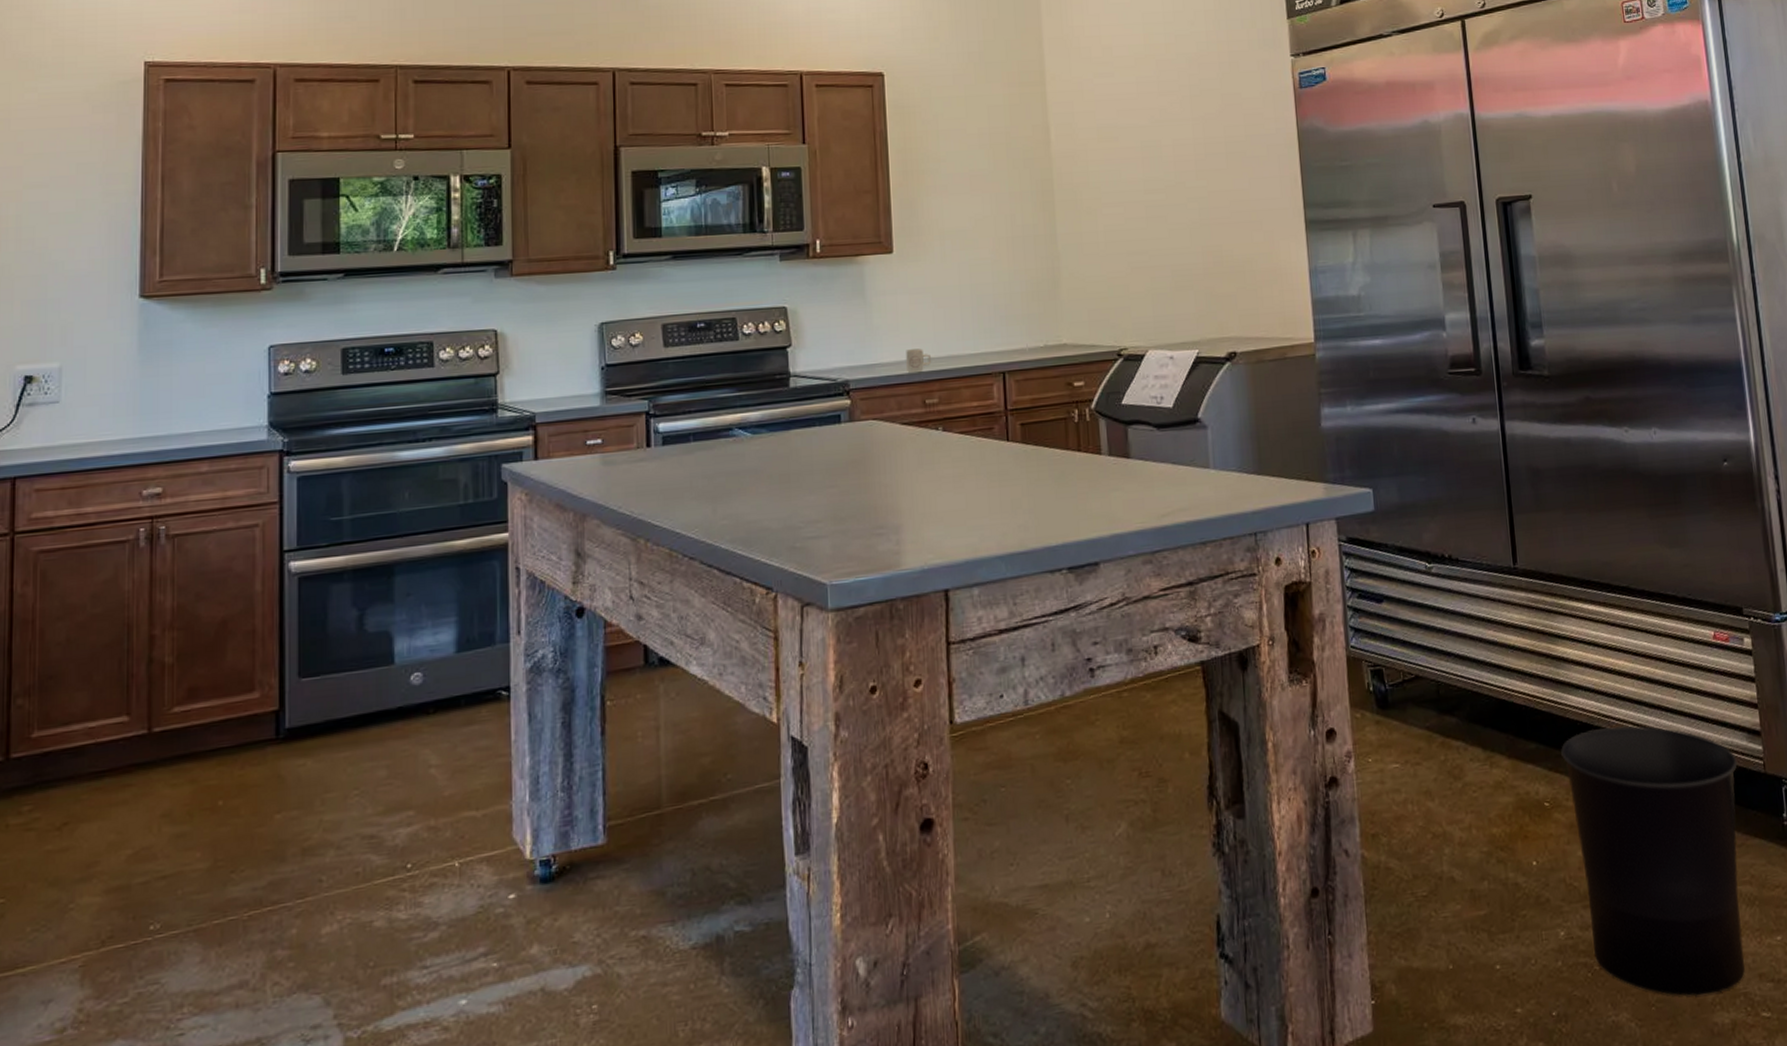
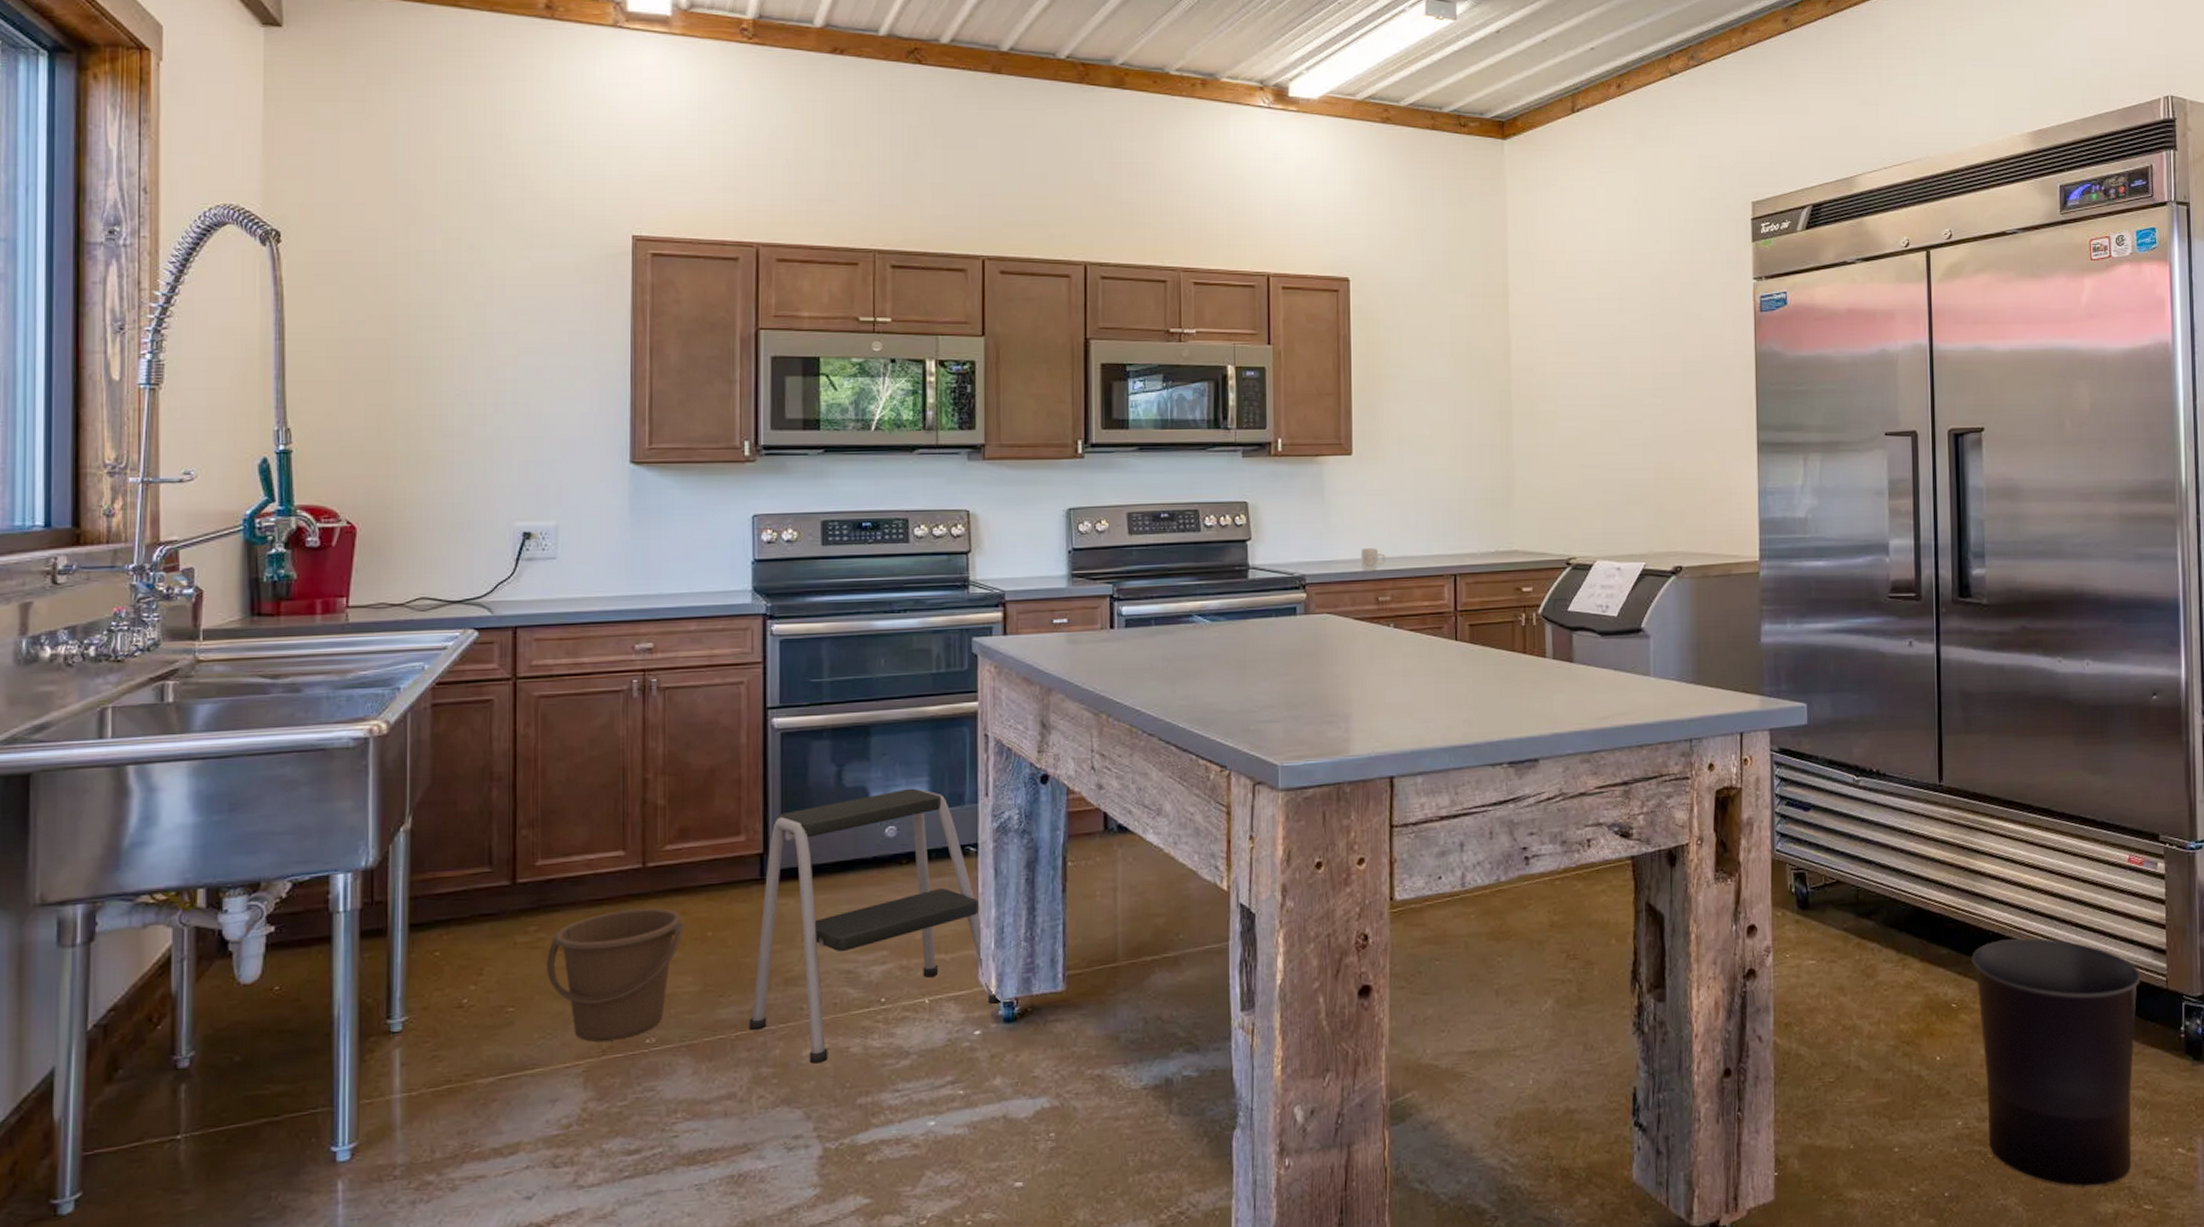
bucket: none [40,777,194,932] -> present [545,907,685,1042]
step stool: none [263,630,539,943] -> present [749,788,1003,1064]

